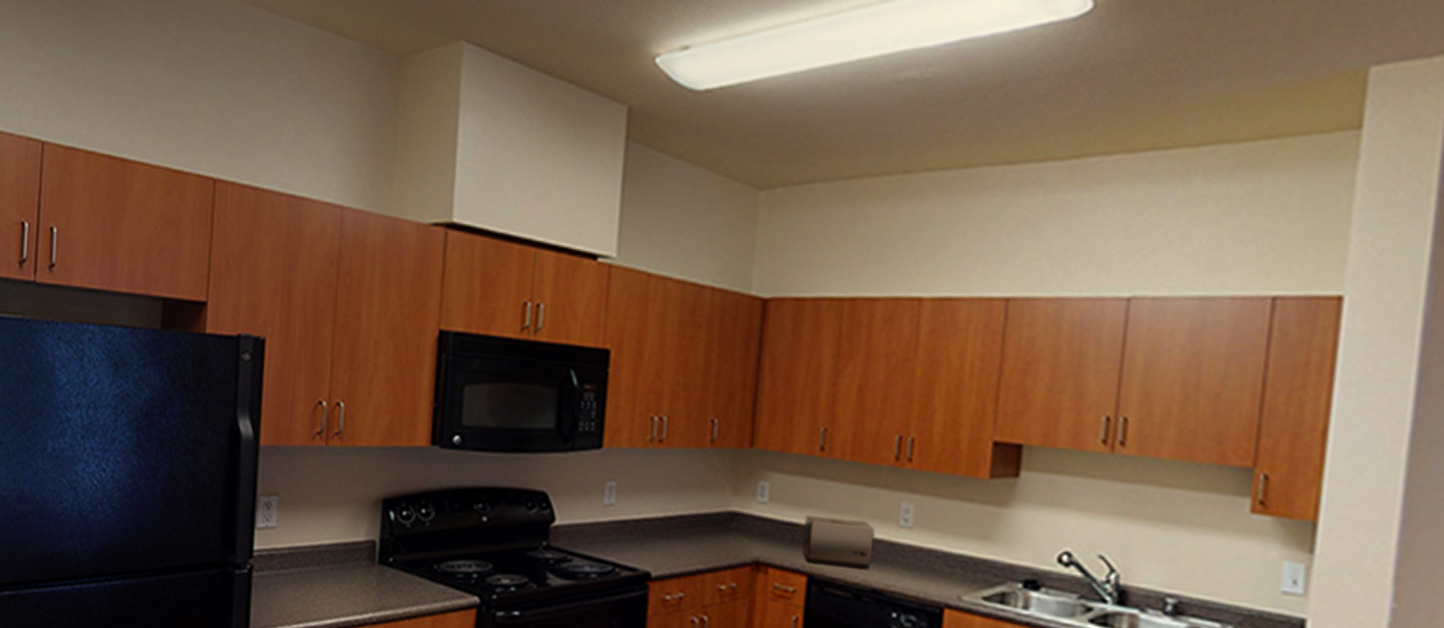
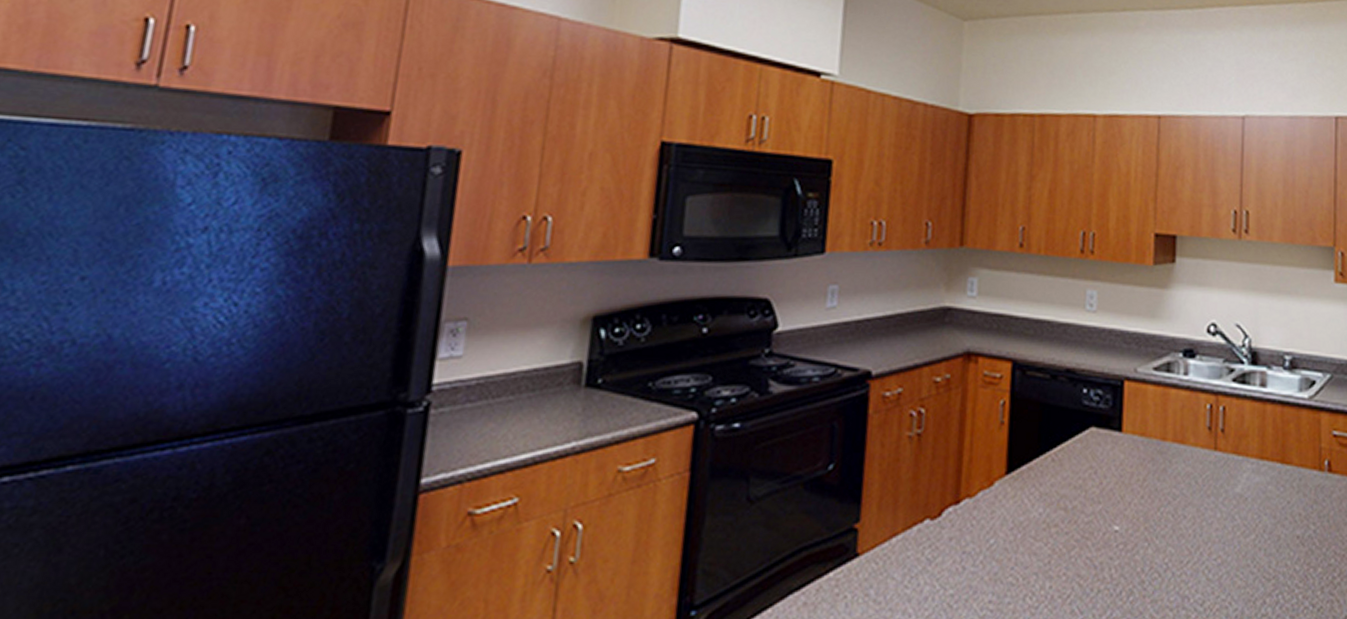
toaster: present [802,514,876,570] -> none [1007,305,1068,352]

